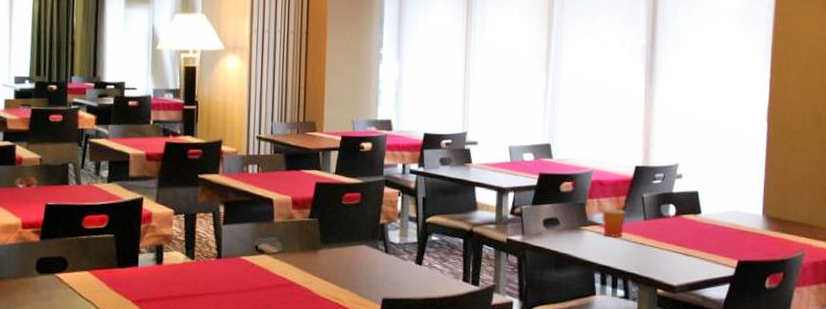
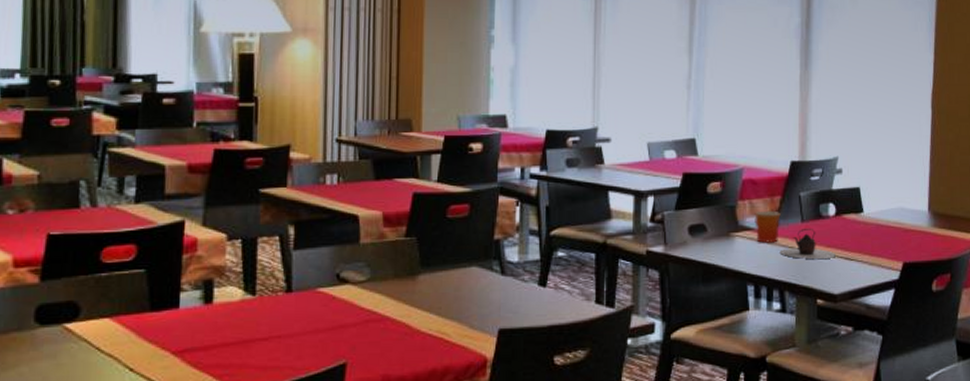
teapot: none [624,225,675,253] -> present [780,228,835,259]

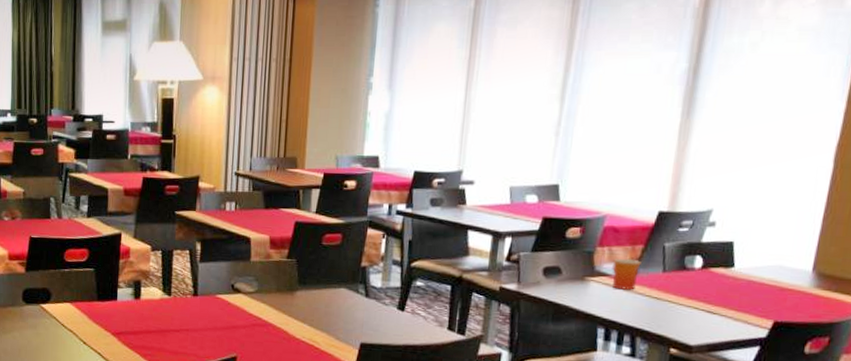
teapot: present [780,228,835,259] -> none [635,278,697,310]

